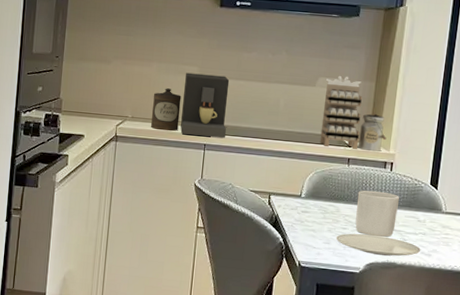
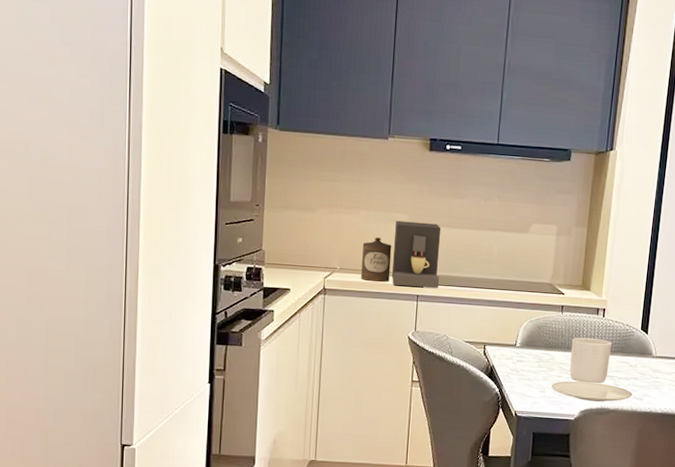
spice rack: present [319,75,387,152] -> none [533,221,599,299]

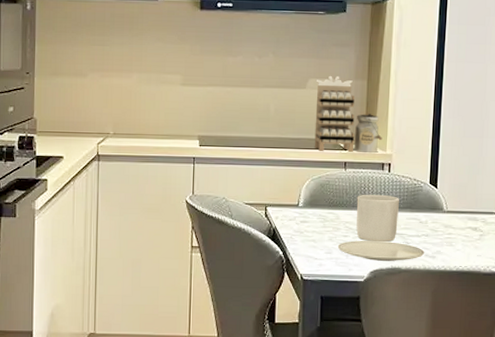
canister: present [361,237,392,283] -> none [135,100,166,146]
coffee maker: present [391,220,441,288] -> none [166,82,216,149]
spice rack: none [533,221,599,299] -> present [314,75,383,154]

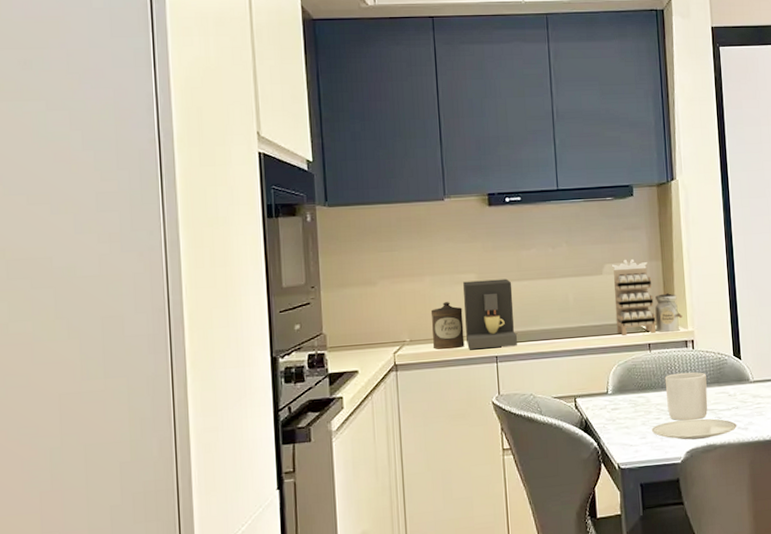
canister: none [135,100,166,146] -> present [430,302,465,350]
coffee maker: none [166,82,216,149] -> present [463,279,517,349]

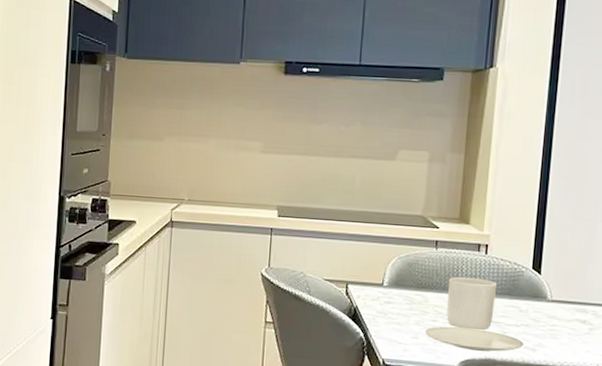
canister: present [430,302,465,350] -> none [210,167,244,215]
coffee maker: present [463,279,517,349] -> none [243,148,298,220]
spice rack: present [611,258,683,336] -> none [402,147,480,233]

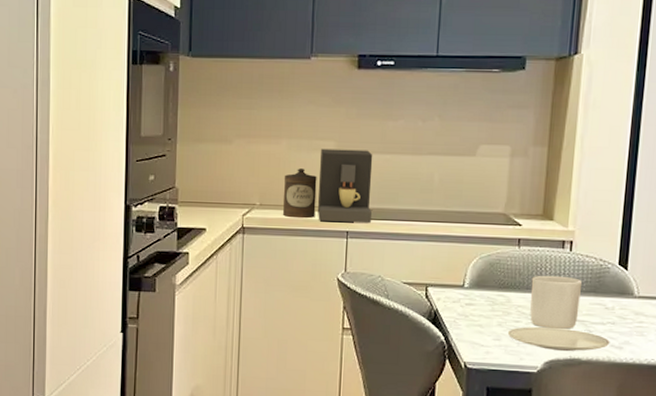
canister: none [210,167,244,215] -> present [283,168,317,219]
coffee maker: none [243,148,298,220] -> present [317,148,373,223]

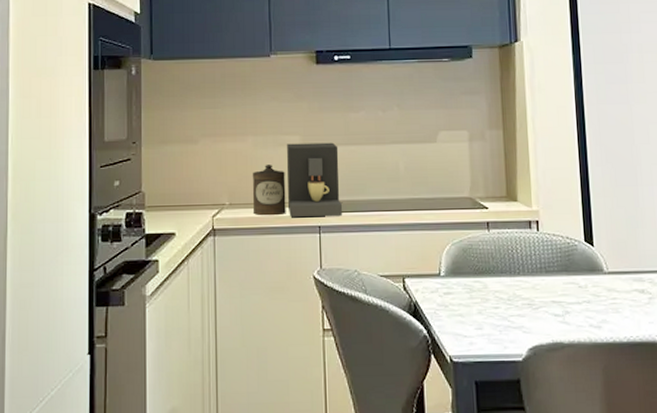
plate: present [507,326,610,351] -> none [488,310,589,335]
mug: present [530,275,583,329] -> none [504,257,555,312]

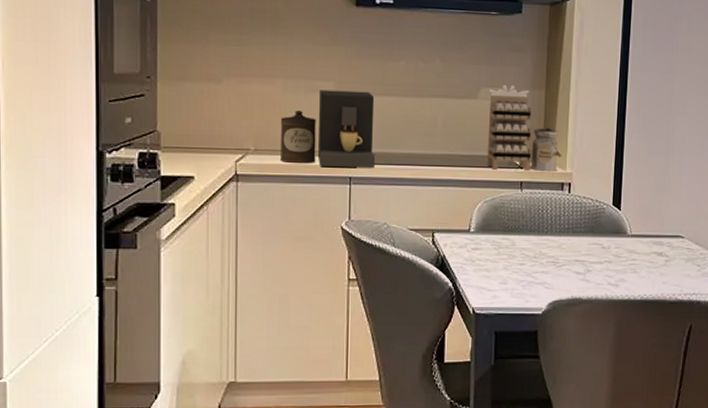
spice rack: none [446,126,526,212] -> present [487,84,562,172]

